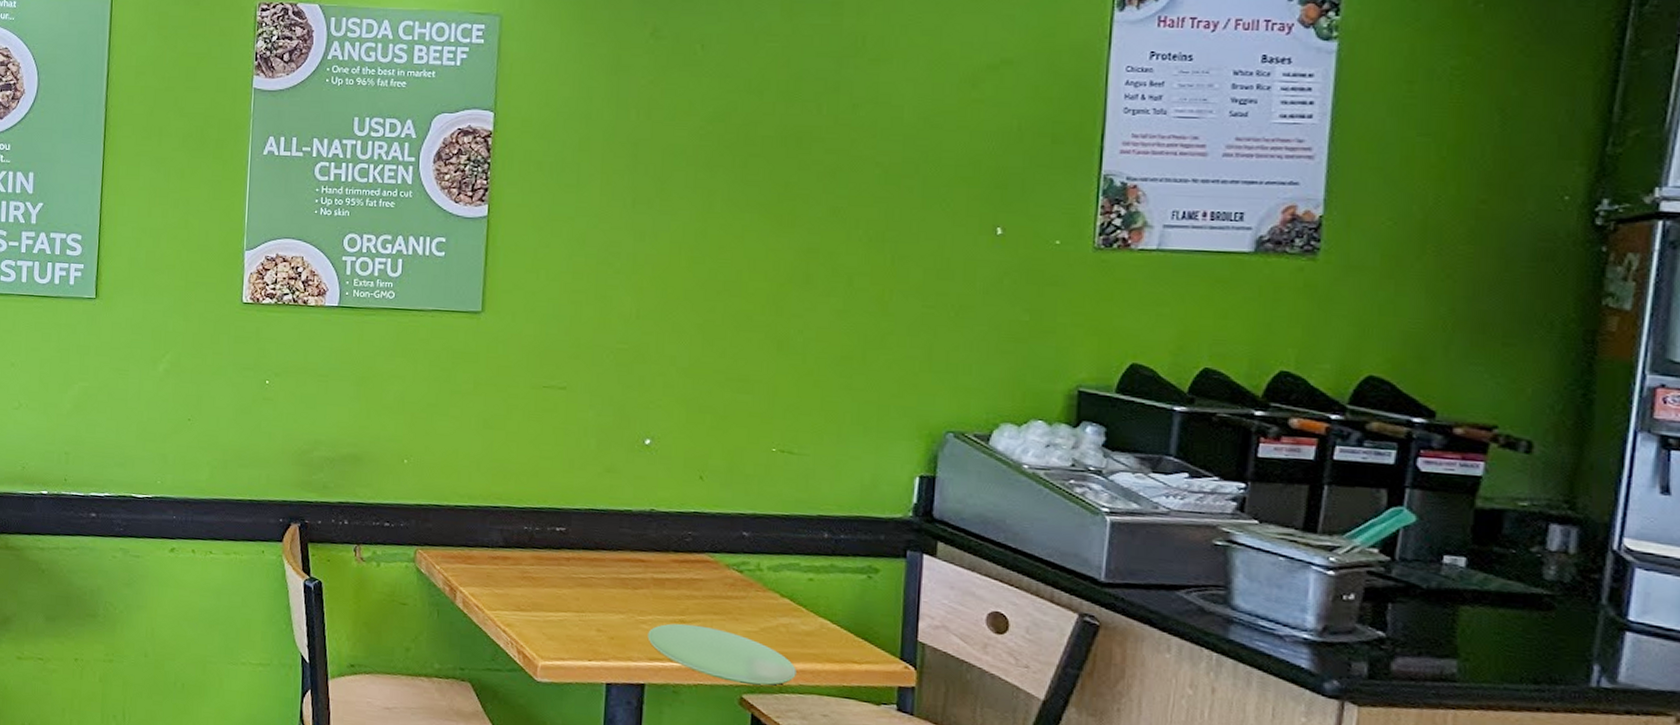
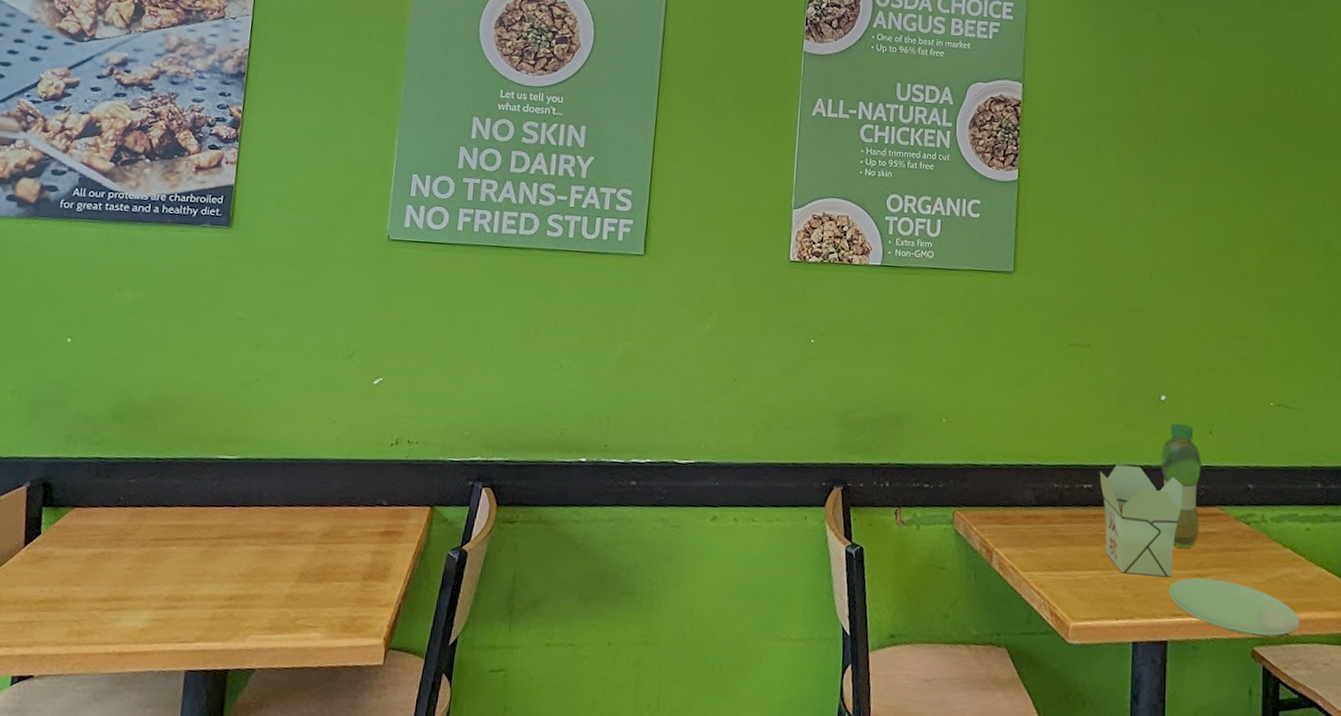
takeout container: none [573,509,668,623] -> present [1099,465,1183,578]
water bottle: none [643,467,689,595] -> present [1161,423,1201,549]

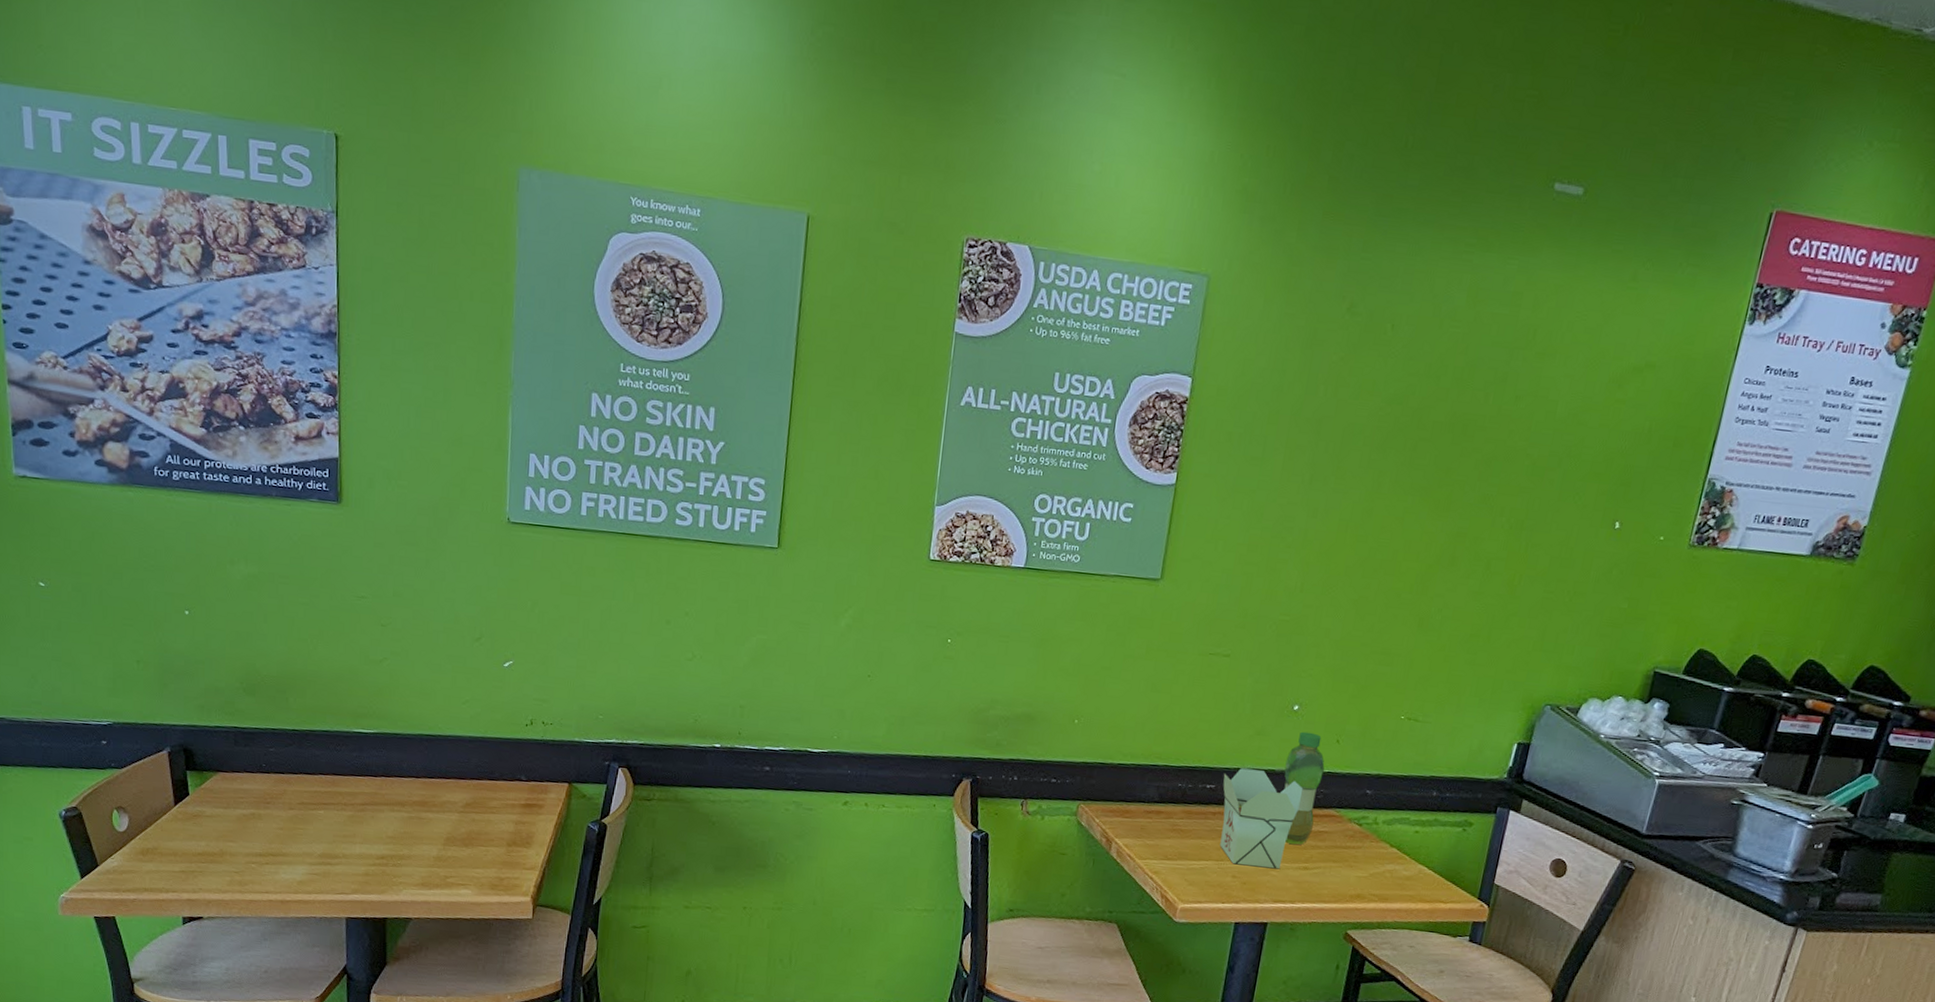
plate: present [1168,577,1300,637] -> none [1274,870,1394,923]

